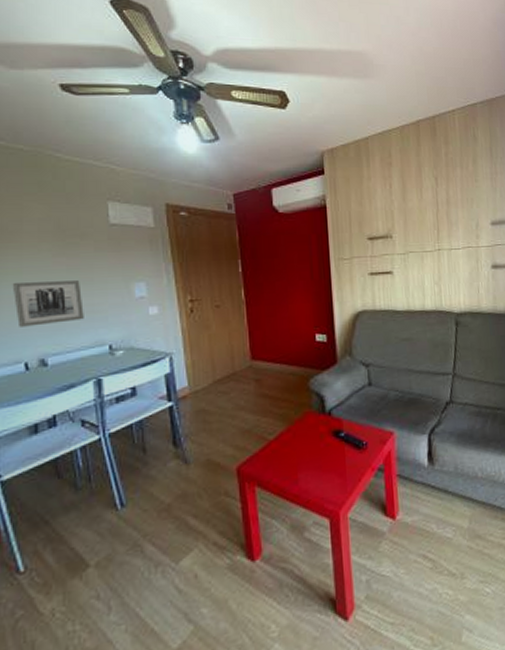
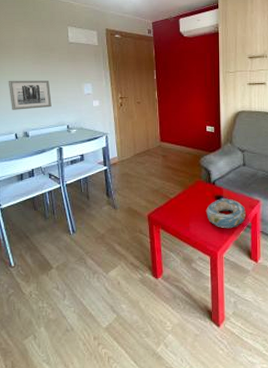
decorative bowl: none [321,433,376,476] -> present [206,198,246,229]

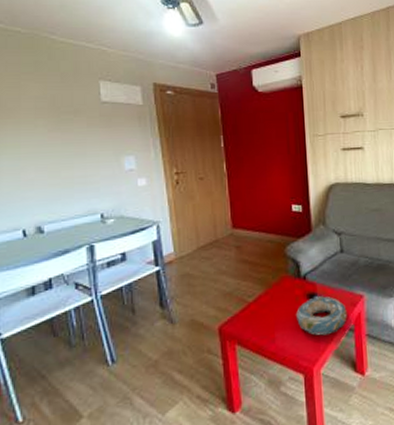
wall art: present [8,80,52,110] -> none [10,154,78,197]

